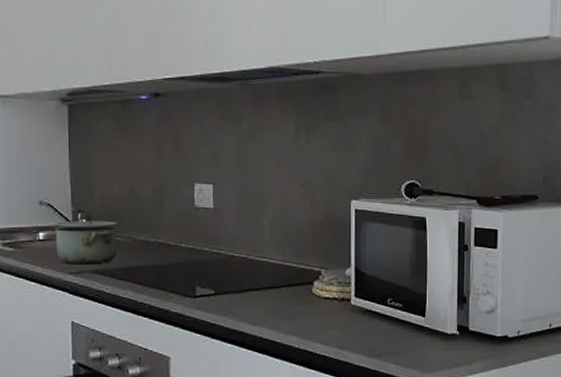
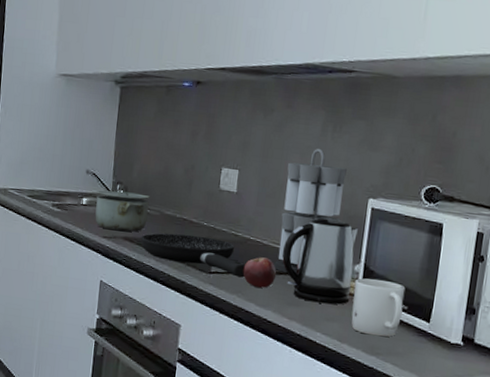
frying pan: none [112,259,233,297] -> present [140,233,246,278]
fruit: none [231,273,267,305] -> present [243,257,277,288]
spice rack: none [263,155,327,286] -> present [274,149,348,274]
kettle: none [270,224,345,313] -> present [282,217,358,305]
mug: none [347,280,398,338] -> present [351,278,406,337]

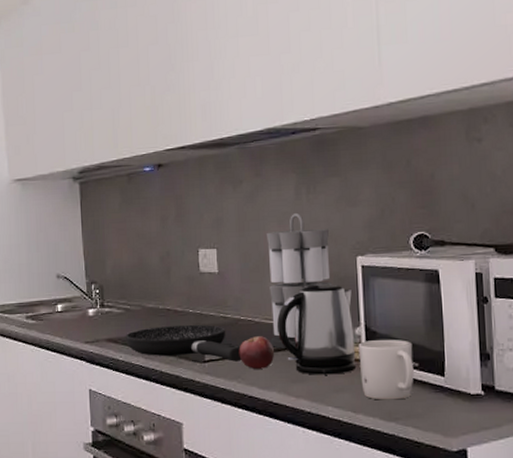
saucepan: present [95,190,150,232] -> none [71,290,129,334]

